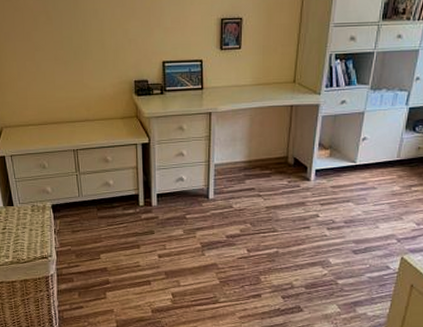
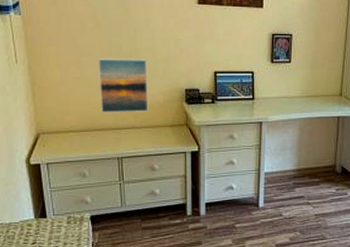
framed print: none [50,51,100,107] -> present [98,58,149,113]

